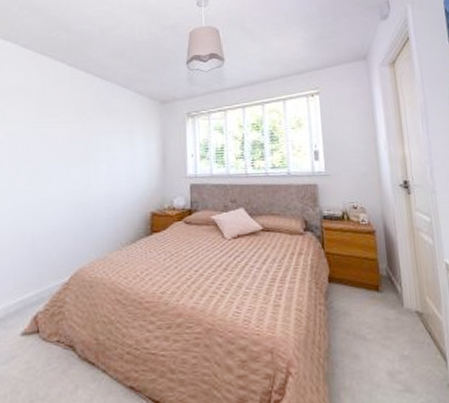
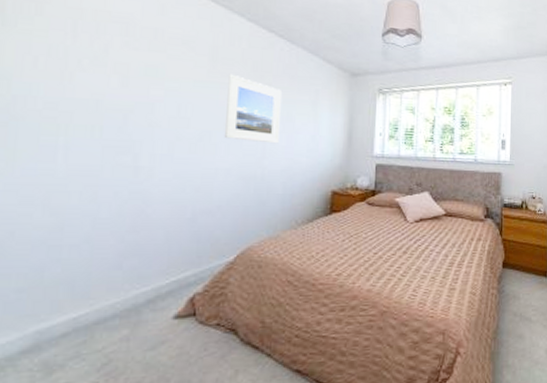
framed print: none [54,113,102,172] -> present [223,73,283,144]

